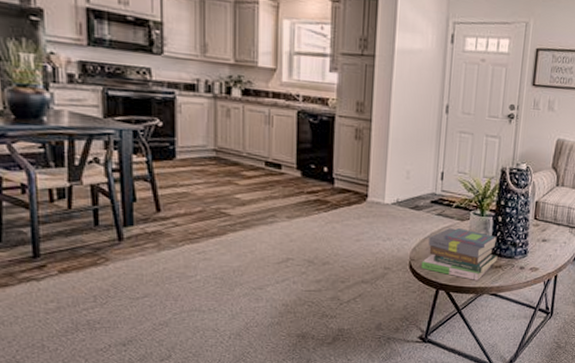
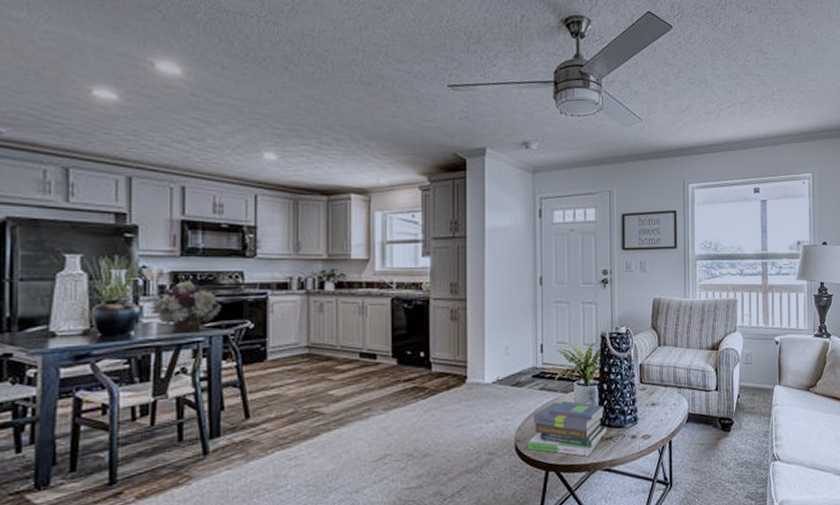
flower arrangement: none [58,72,130,125] -> present [148,281,221,335]

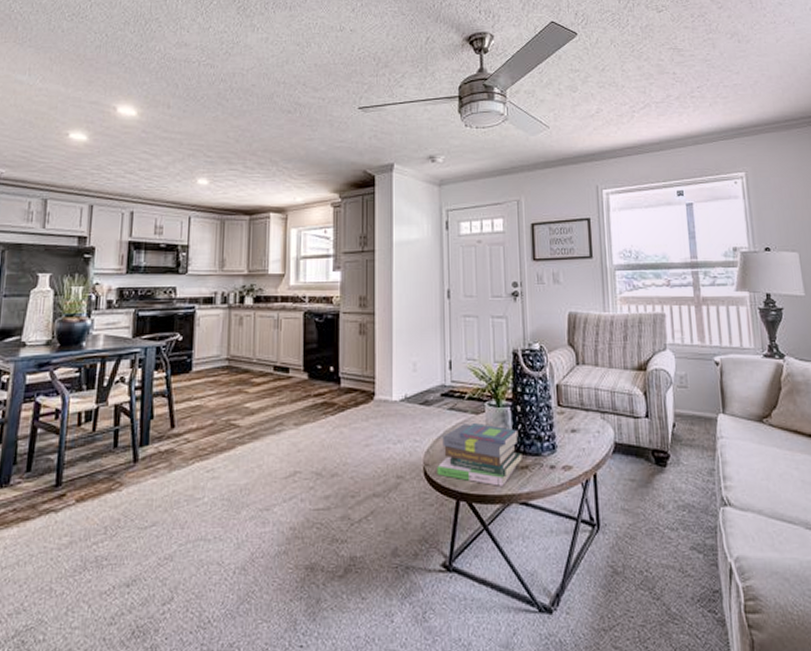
flower arrangement: present [148,281,221,335] -> none [97,296,157,346]

